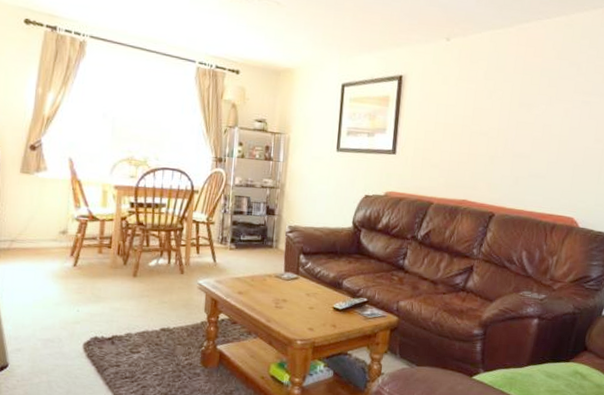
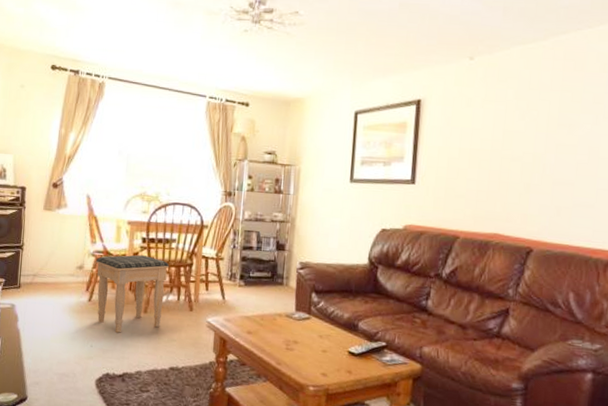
footstool: none [80,219,160,297] -> present [95,255,170,333]

